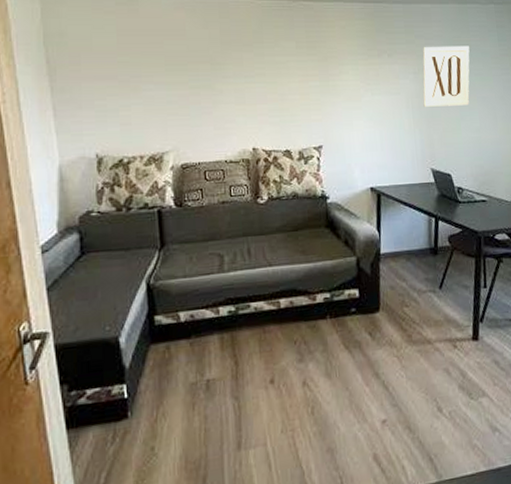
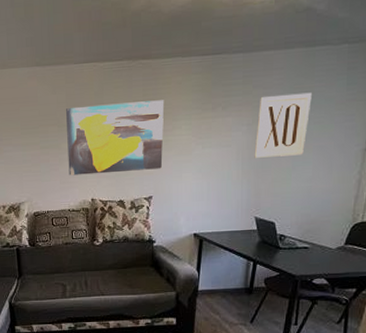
wall art: none [220,43,331,121] -> present [66,100,165,176]

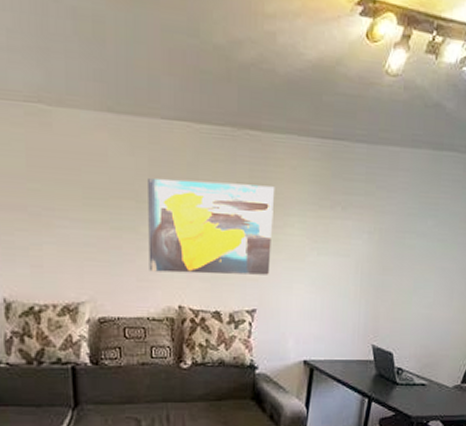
wall art: present [254,92,312,158] -> none [374,201,437,276]

